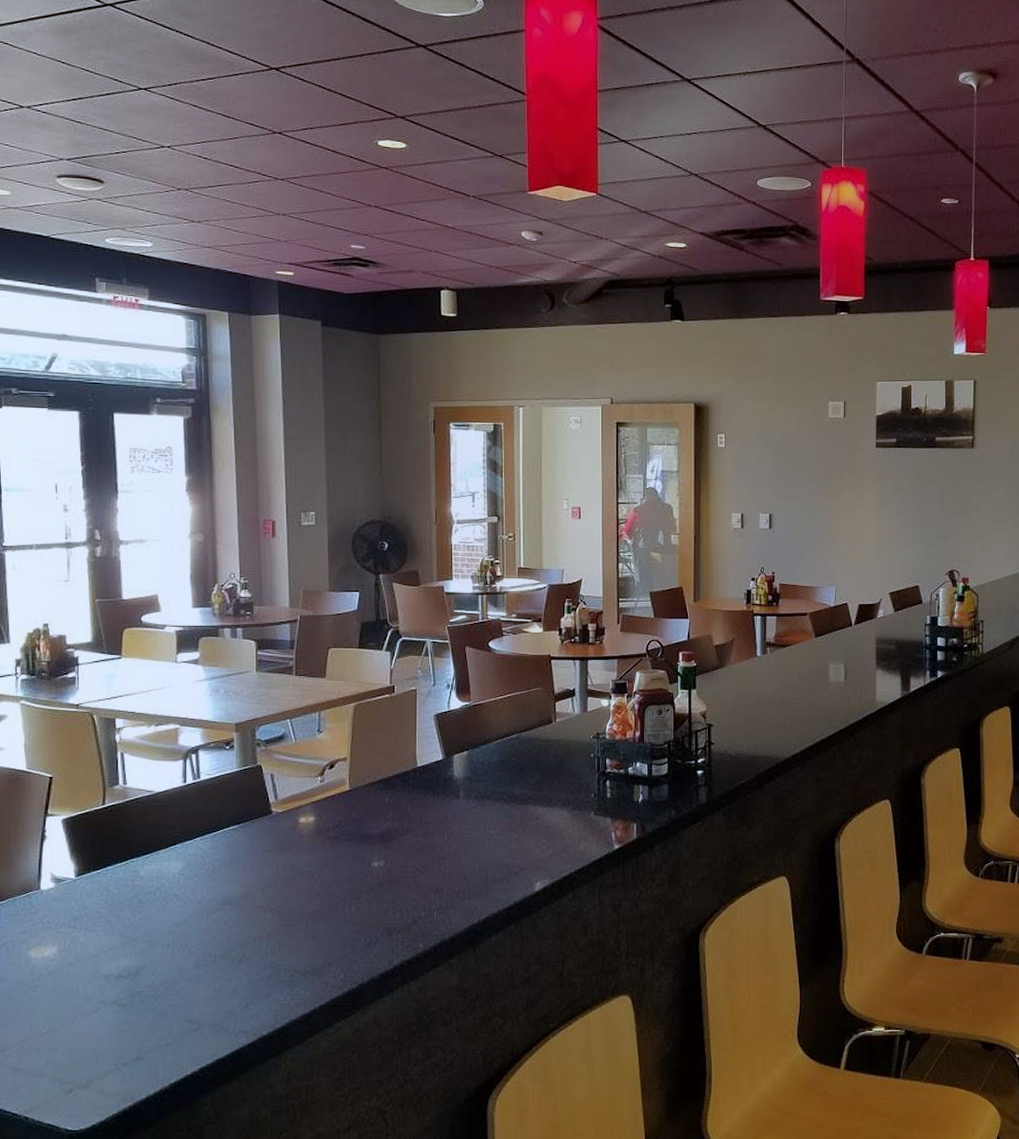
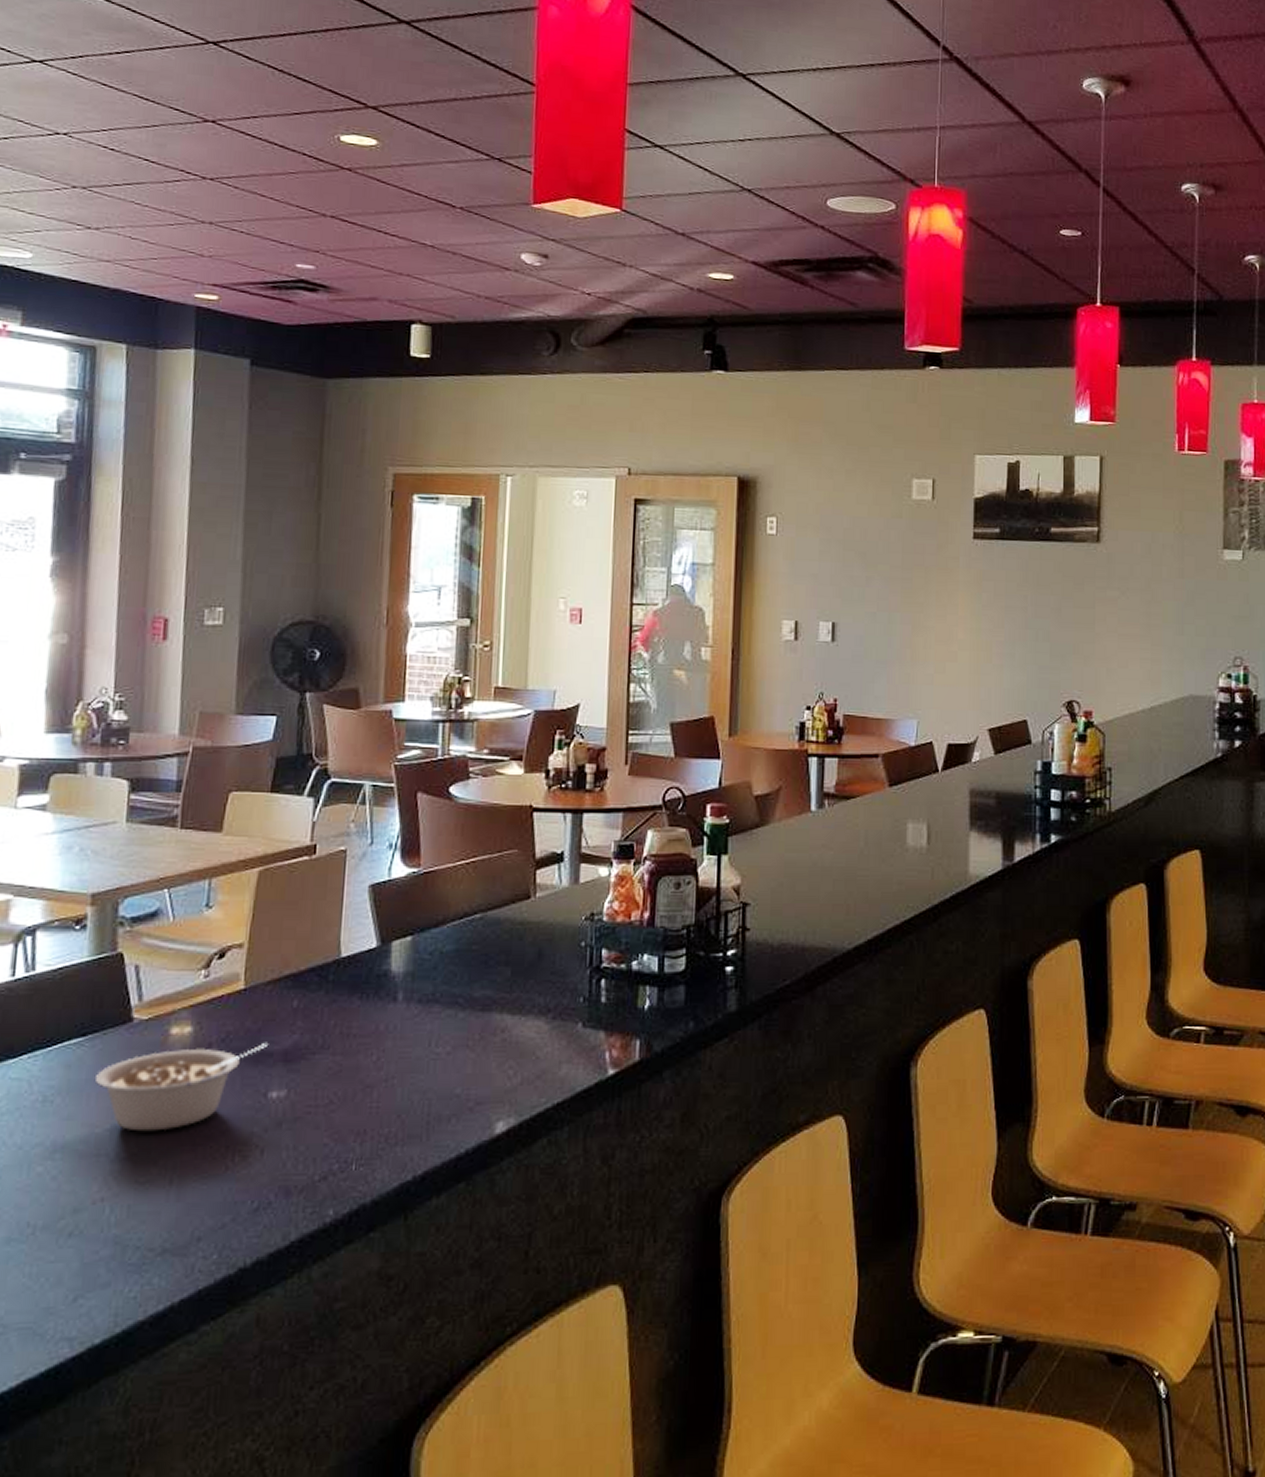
legume: none [249,827,370,891] -> present [95,1042,269,1132]

